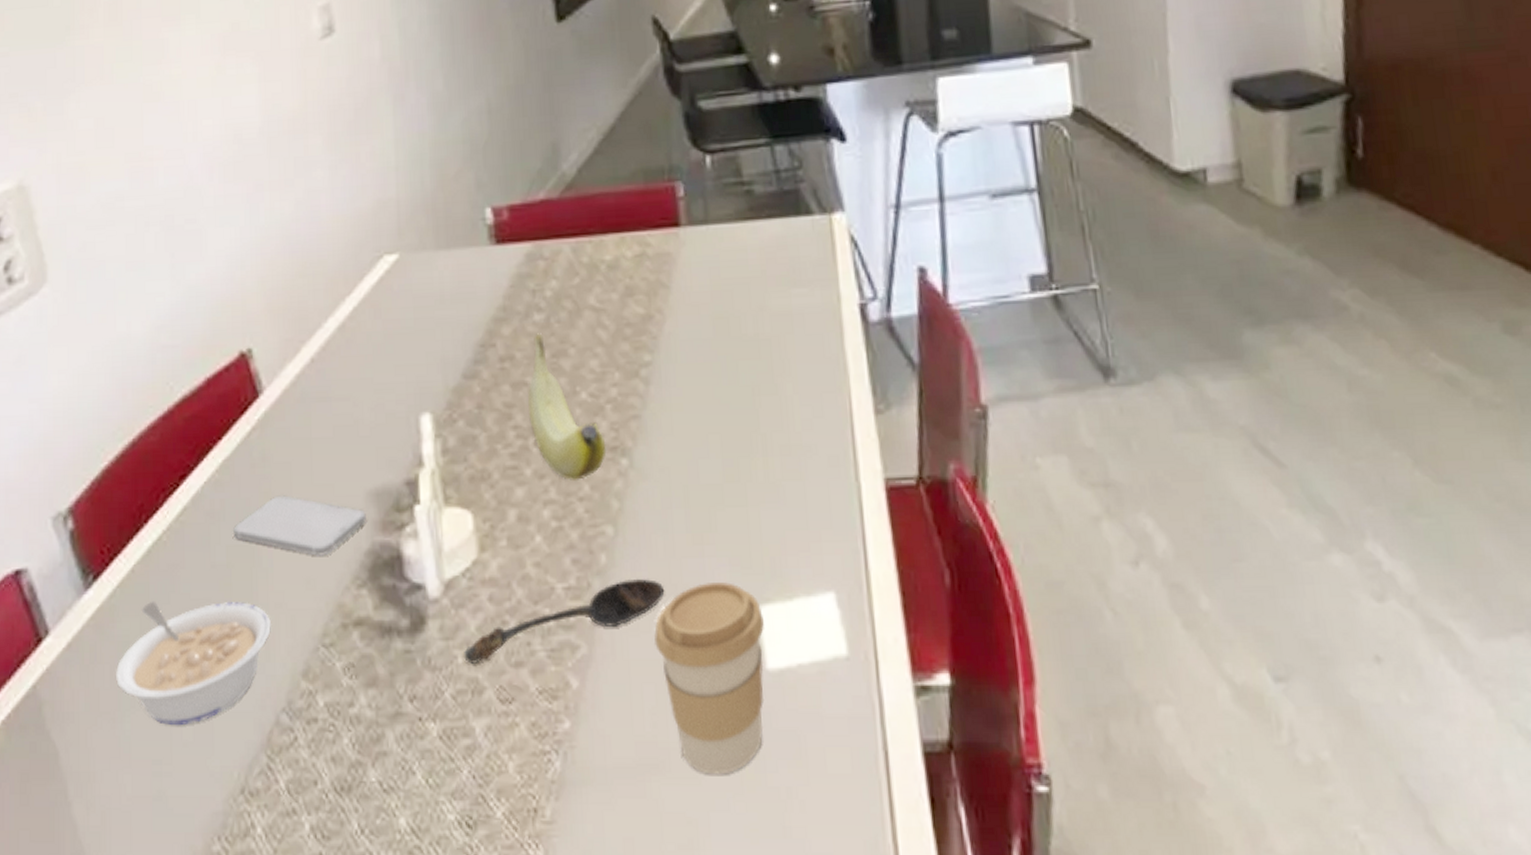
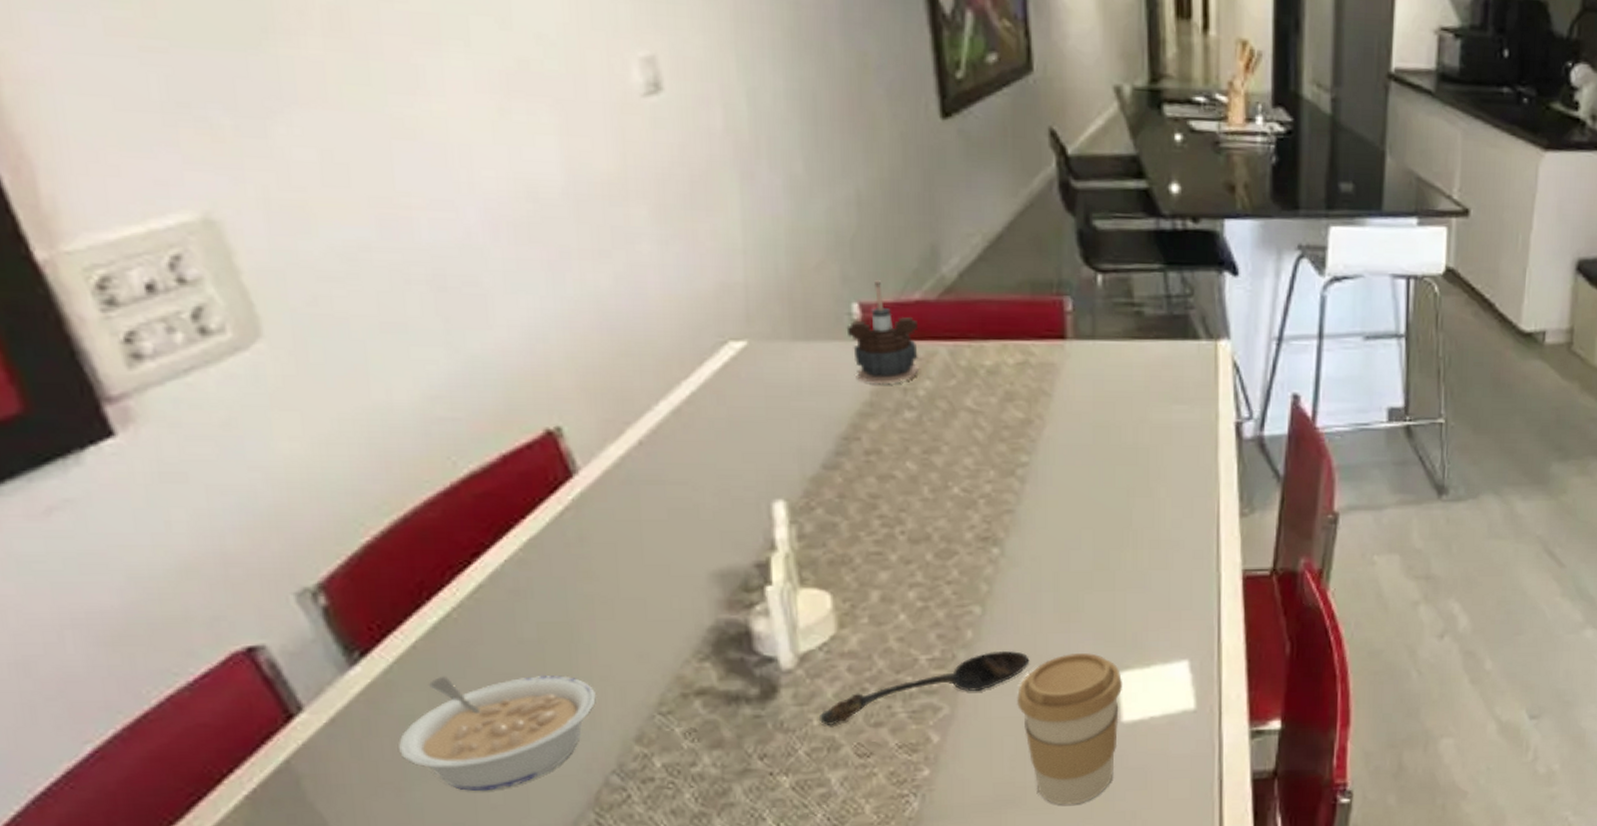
smartphone: present [232,494,366,556] -> none [543,573,709,632]
candle: none [481,183,545,288] -> present [846,280,919,385]
banana: present [527,333,606,480] -> none [894,430,977,566]

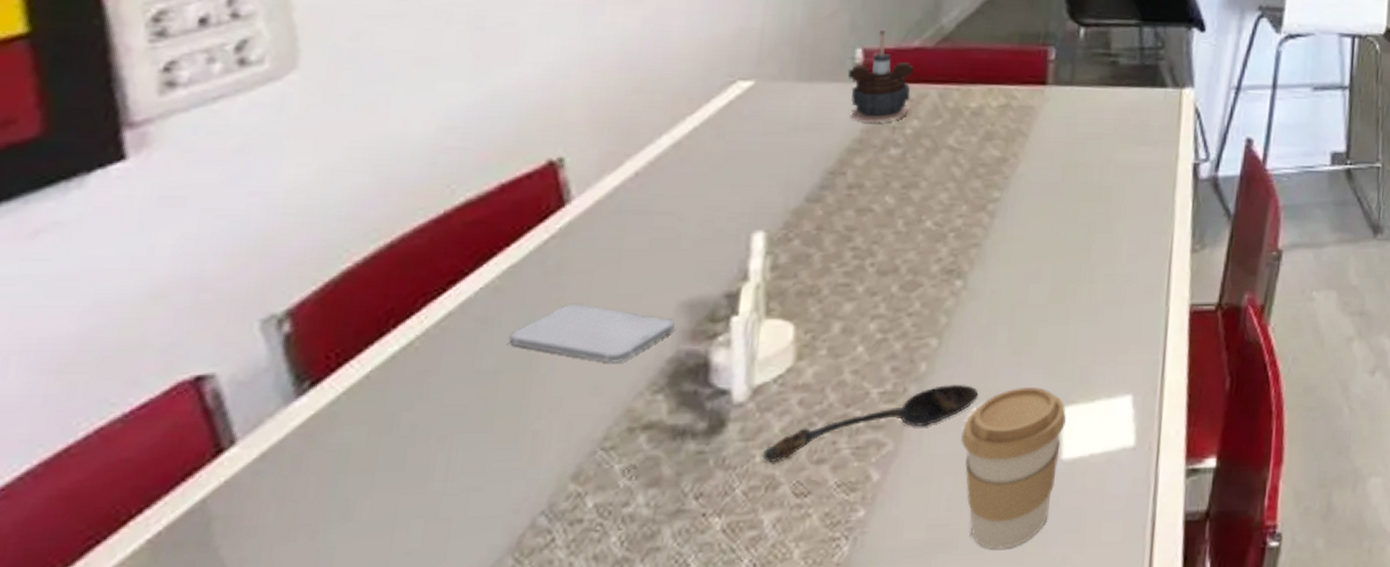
legume: present [397,675,597,792] -> none [323,407,543,535]
smartphone: none [543,573,709,632] -> present [507,302,675,363]

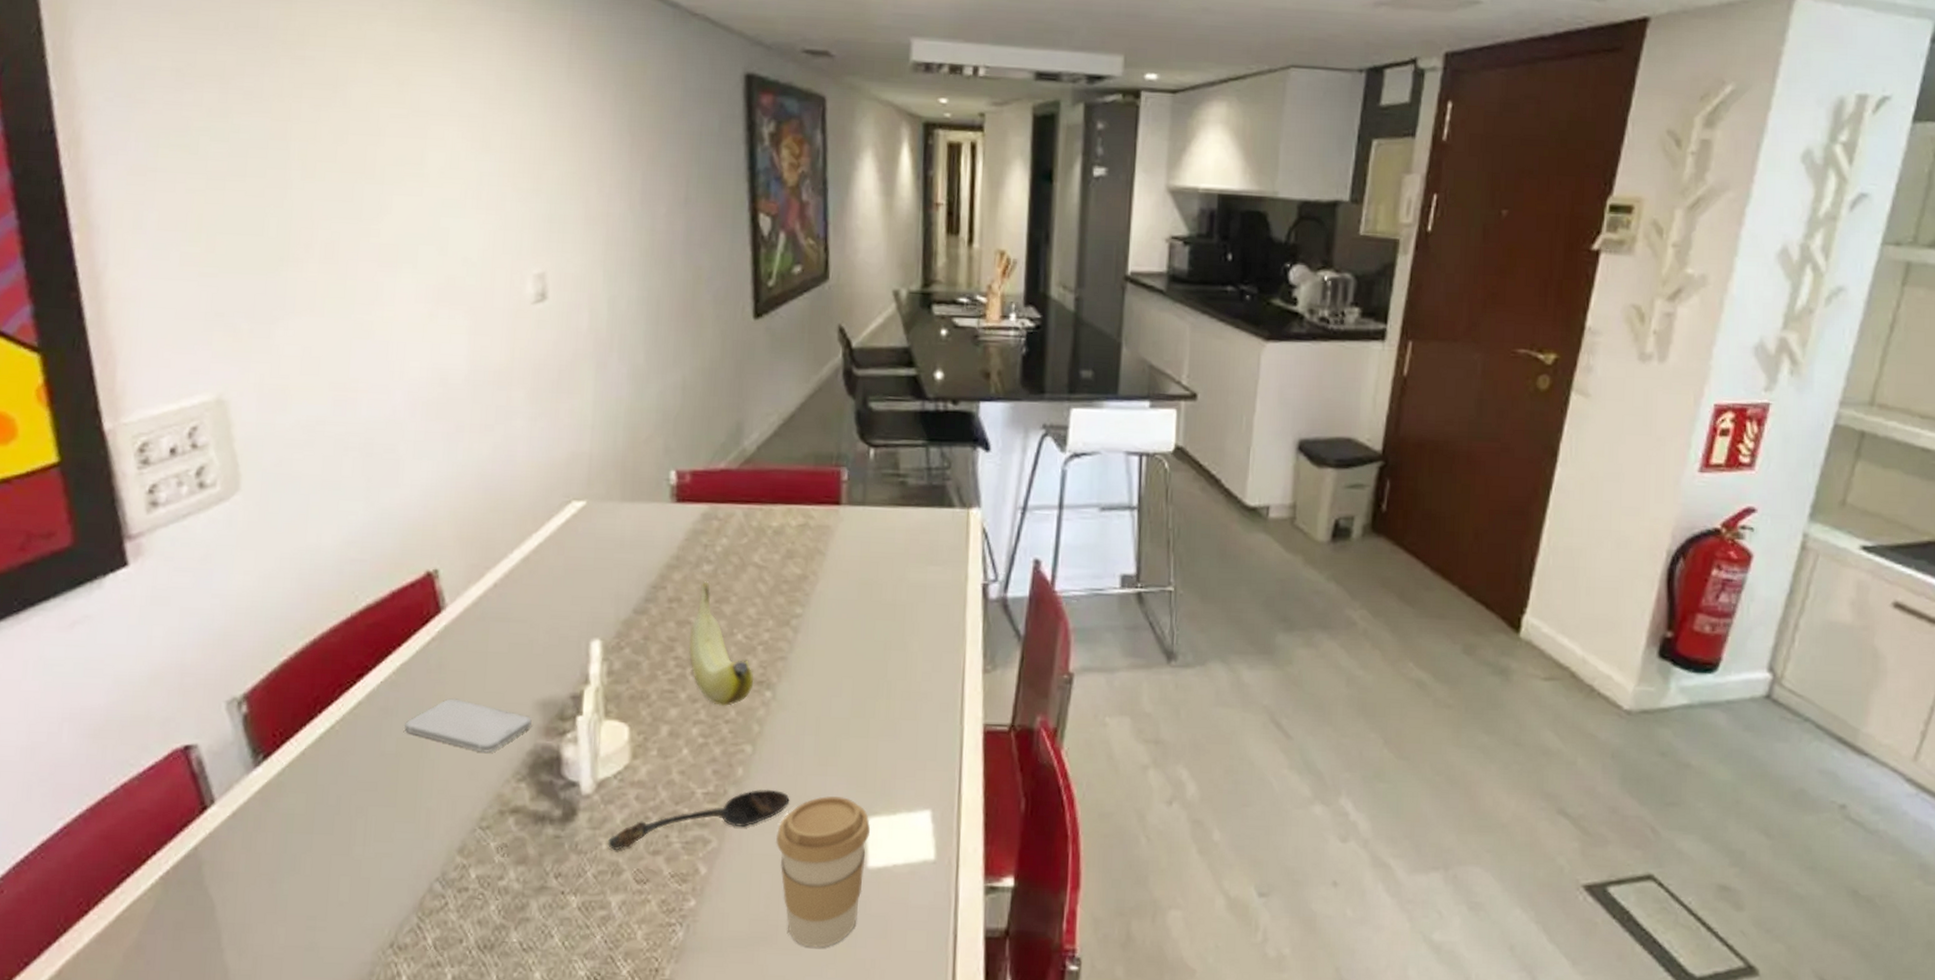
candle: present [847,29,914,123] -> none [664,452,721,541]
banana: none [868,166,944,298] -> present [688,581,754,706]

